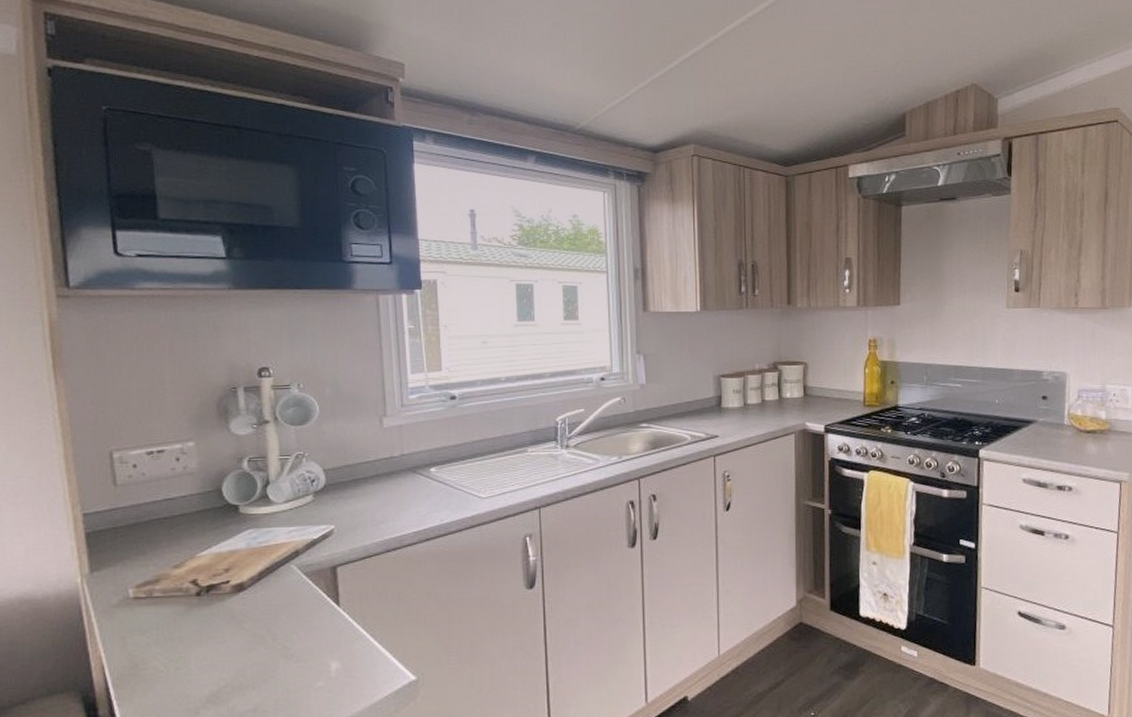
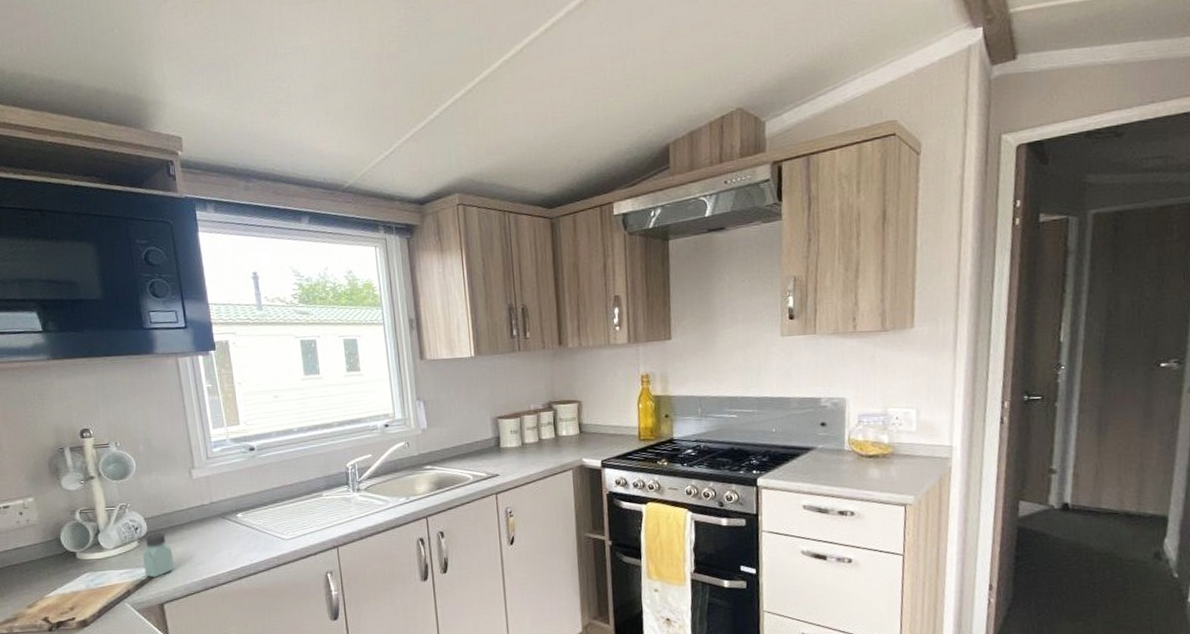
saltshaker: none [318,486,353,537] -> present [143,532,174,578]

